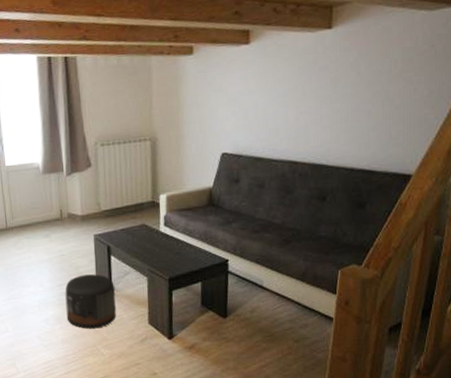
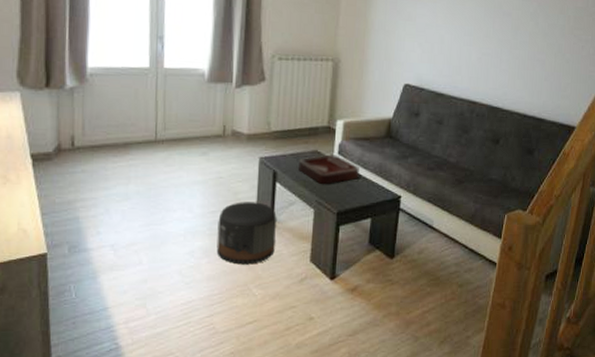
decorative tray: none [128,225,186,255] -> present [297,153,359,185]

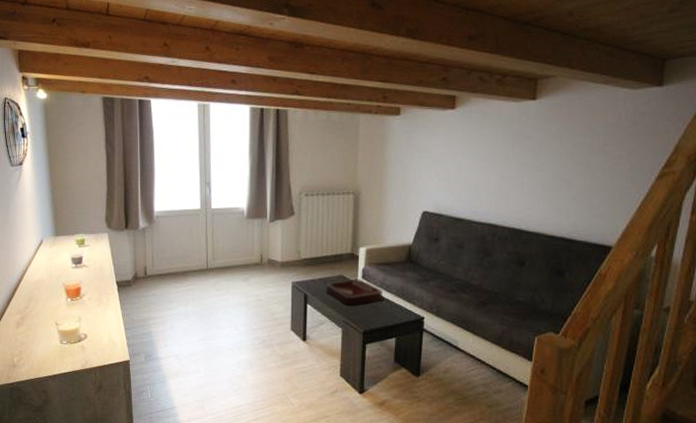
pouf: present [216,202,276,265] -> none [259,321,308,377]

